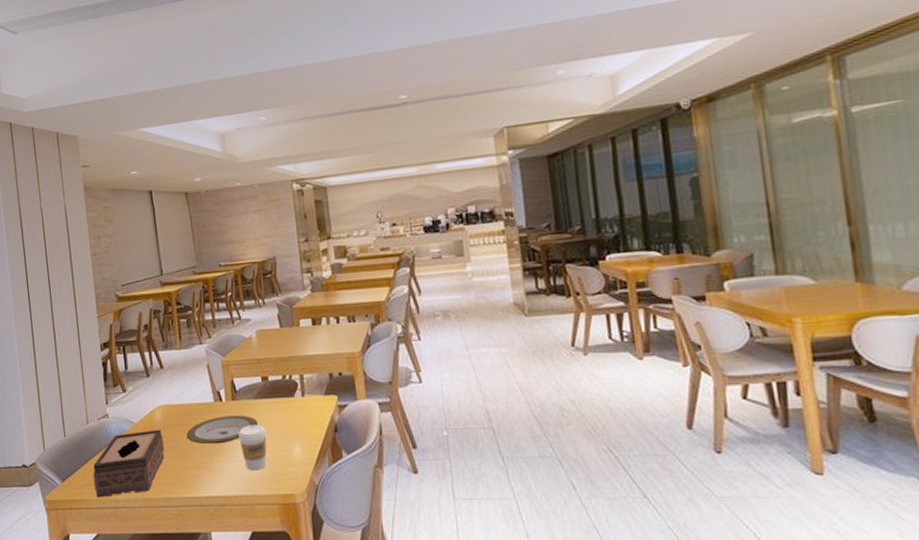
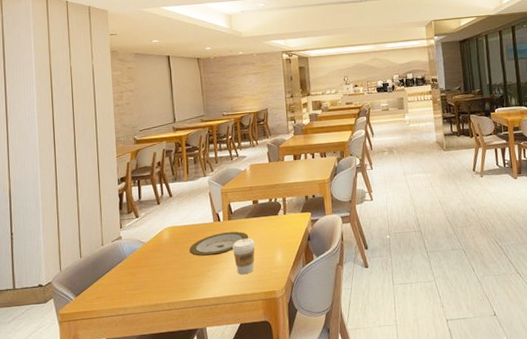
tissue box: present [93,429,165,498] -> none [105,246,170,308]

